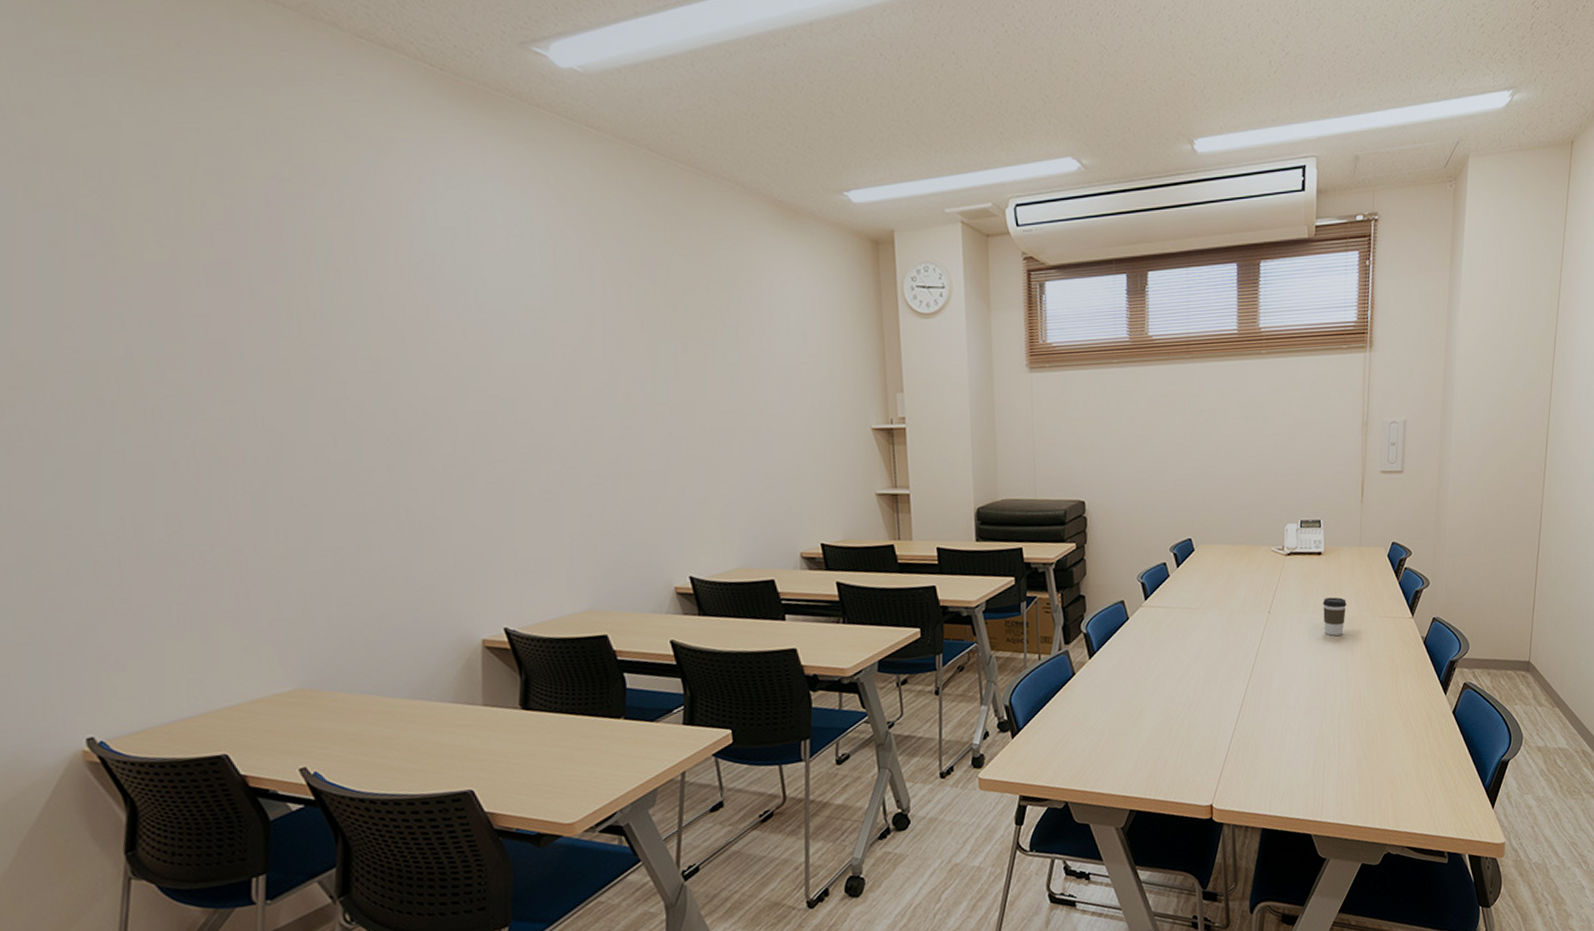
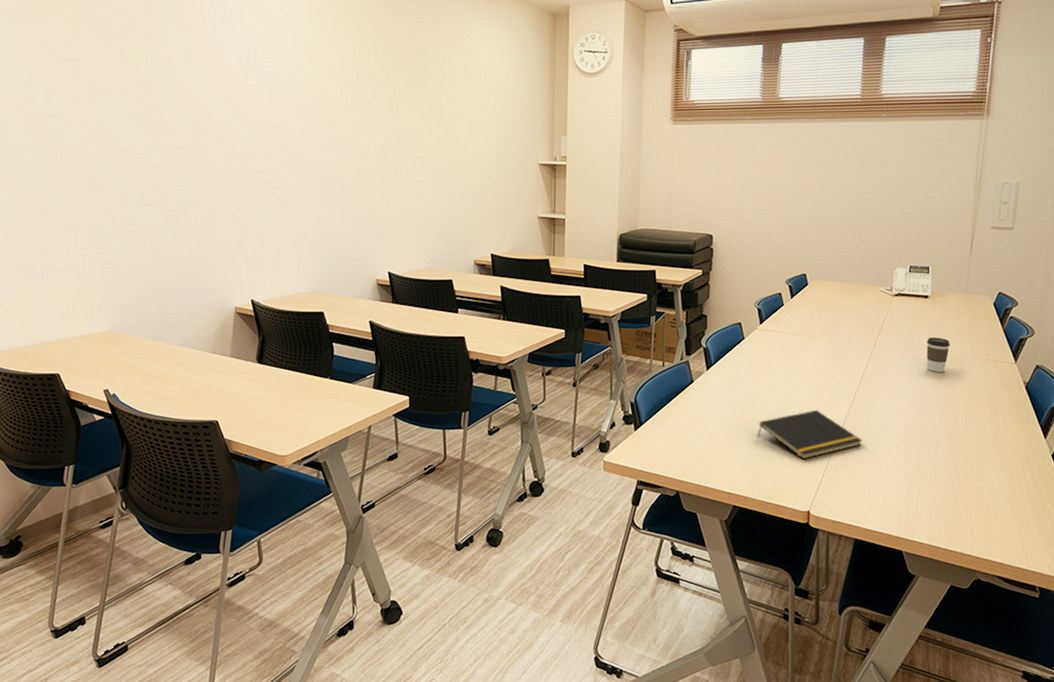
notepad: none [1150,691,1264,748] -> present [757,409,863,459]

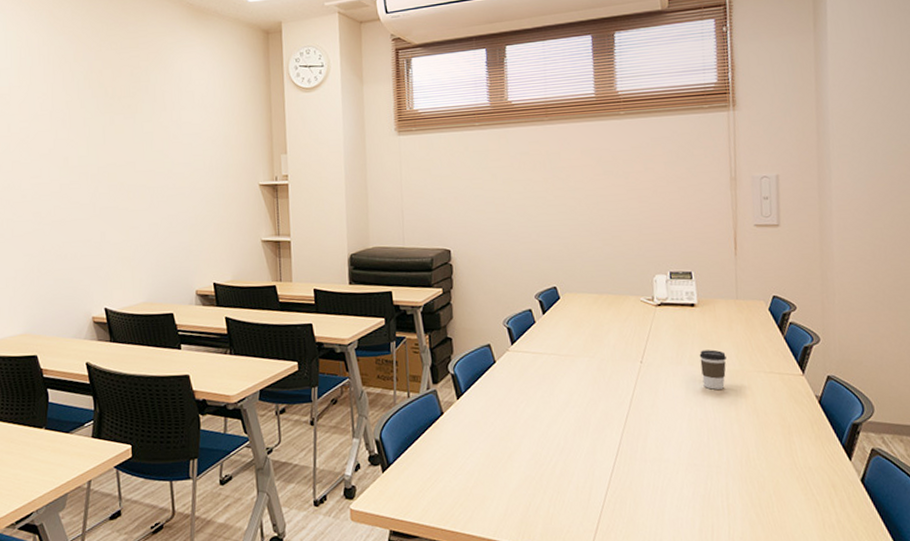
notepad: present [757,409,863,459] -> none [520,439,641,498]

